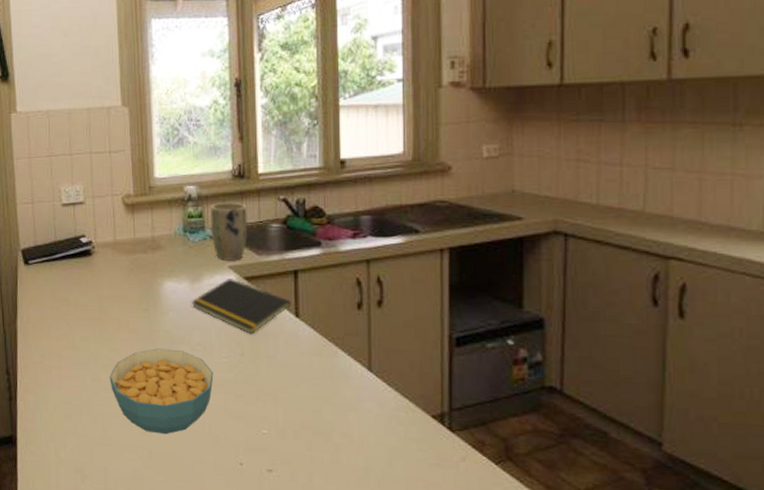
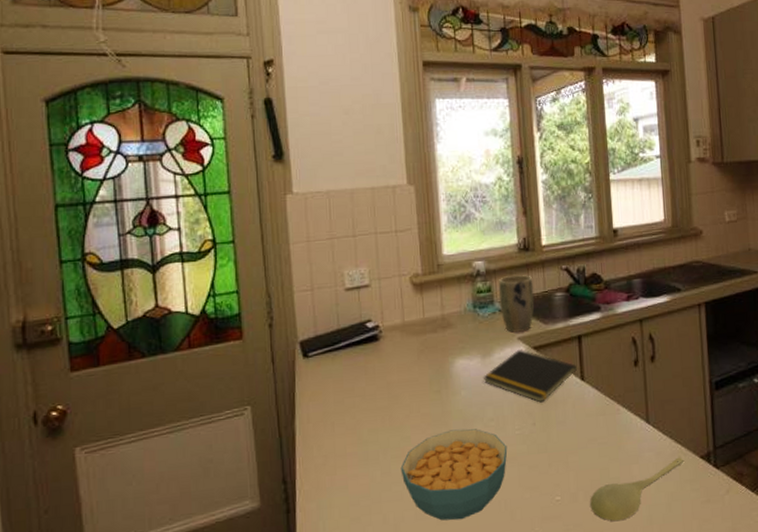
spoon: none [299,412,412,466] -> present [590,457,684,521]

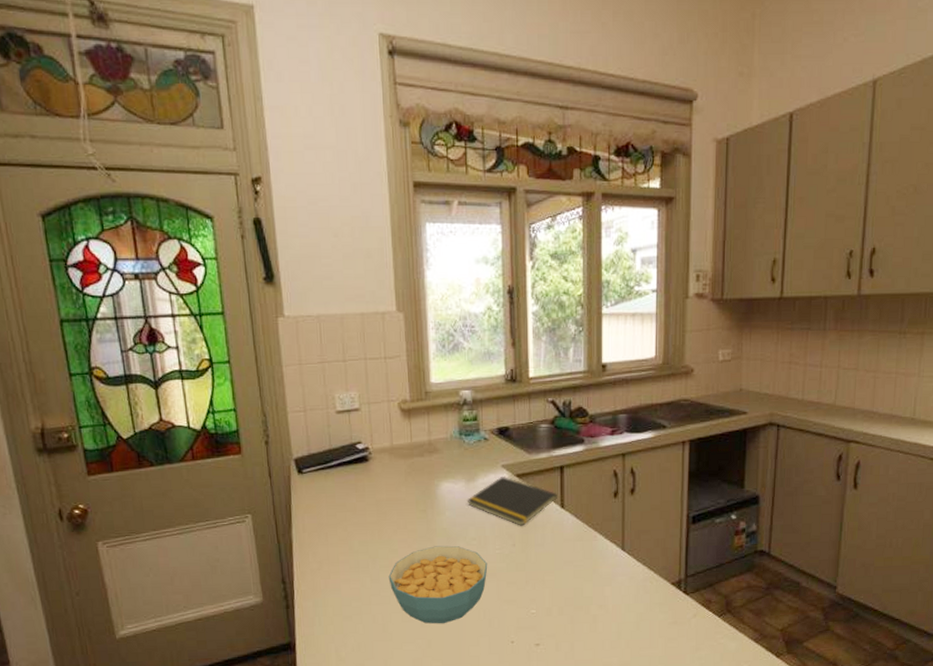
plant pot: present [498,275,535,333] -> none [484,405,519,460]
spoon: present [590,457,684,521] -> none [563,582,656,635]

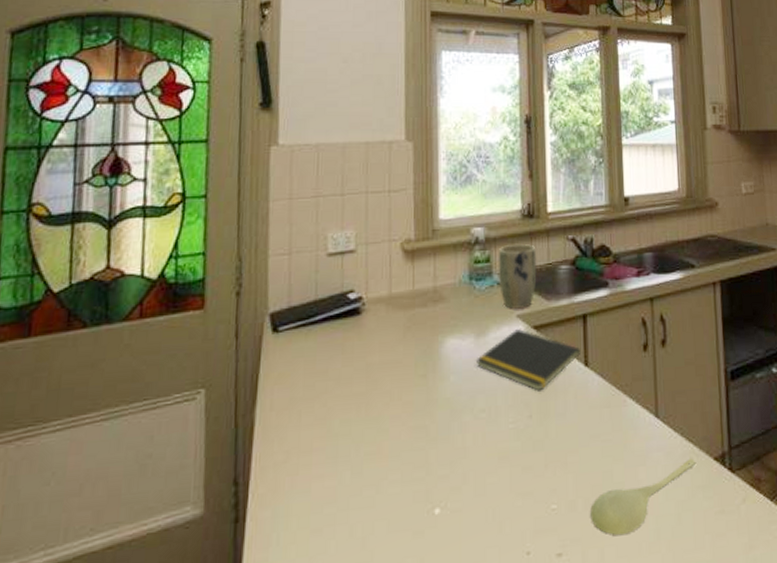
cereal bowl: present [388,545,488,624] -> none [374,421,499,534]
plant pot: none [484,405,519,460] -> present [498,244,537,309]
spoon: none [563,582,656,635] -> present [590,458,697,536]

